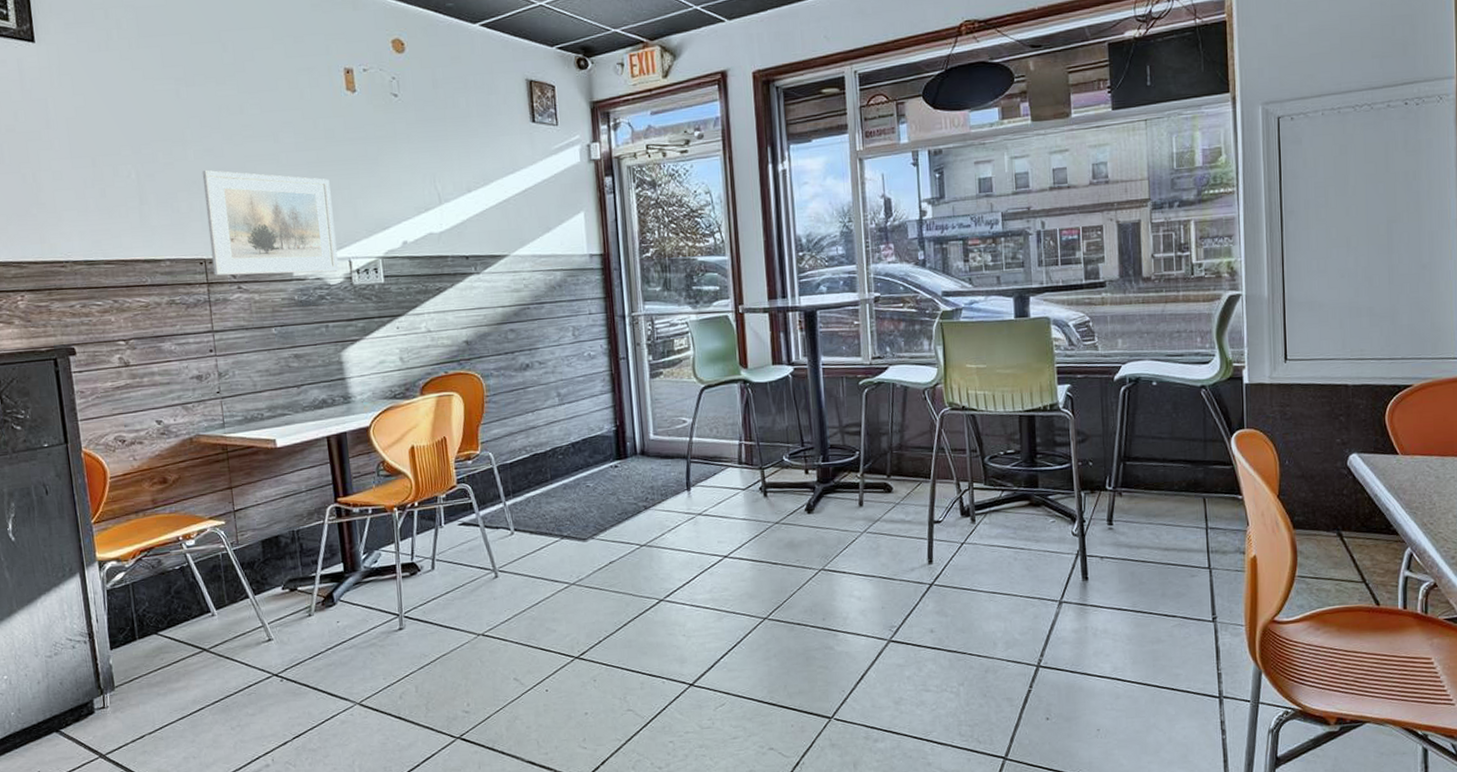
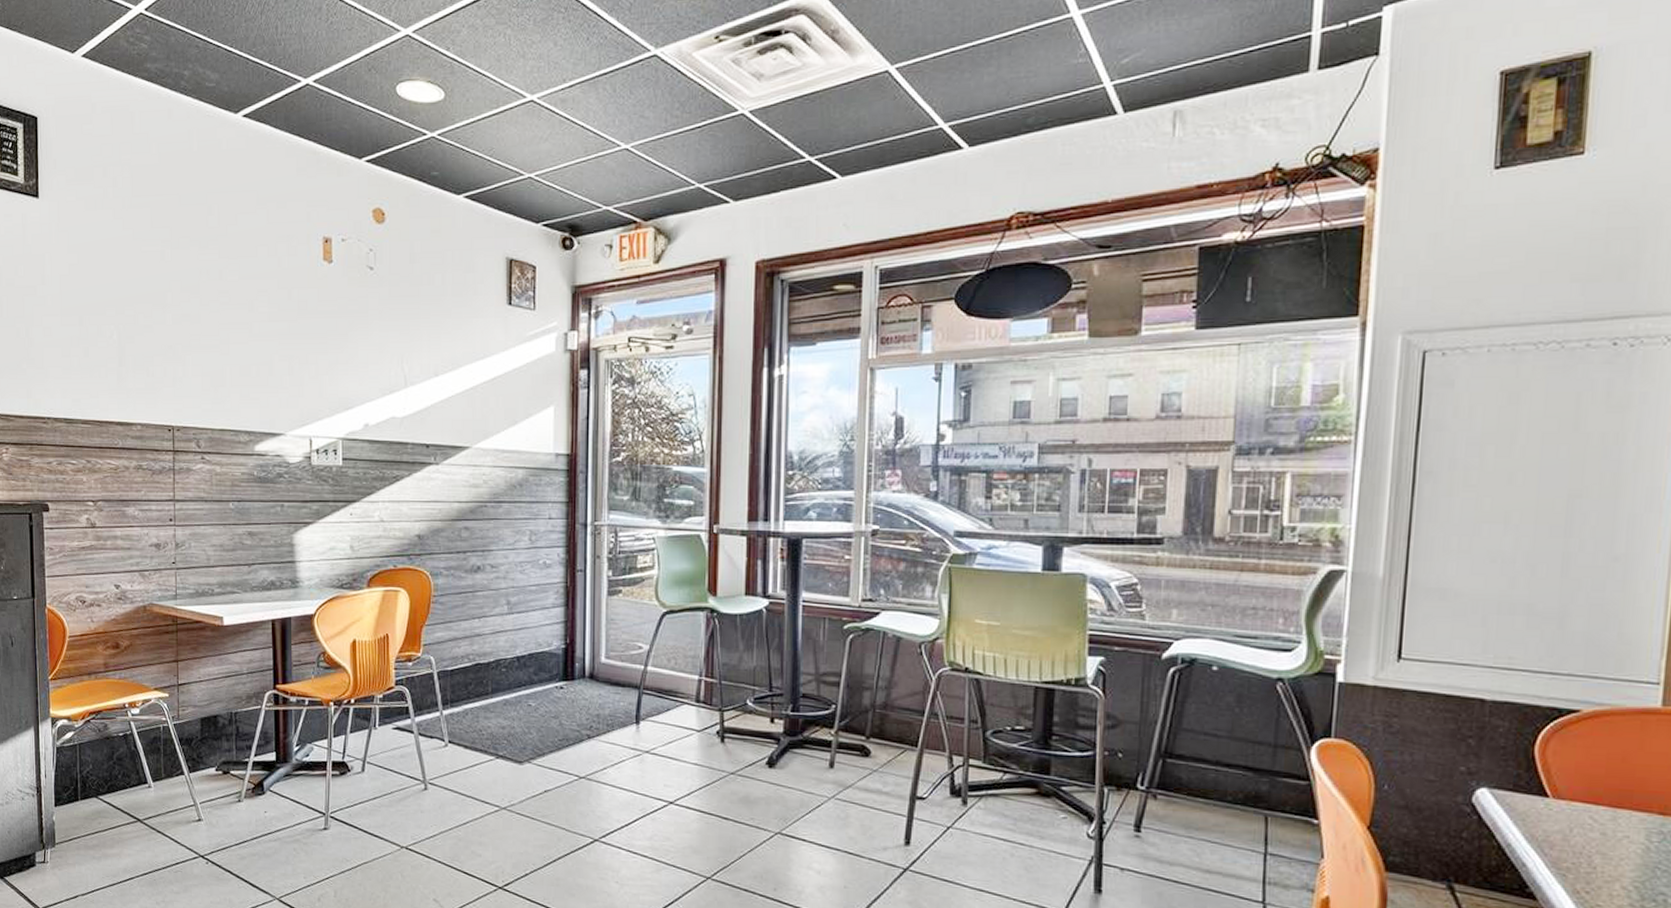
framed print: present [201,170,339,276] -> none [178,336,299,450]

